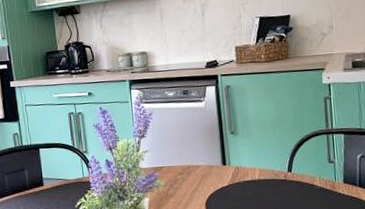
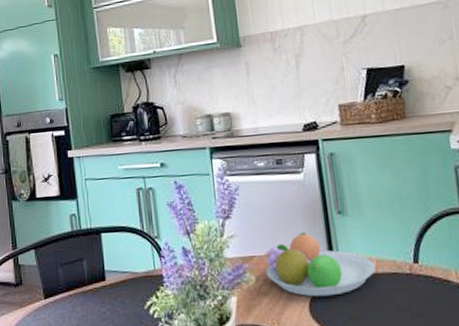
fruit bowl: none [171,149,259,198] -> present [264,233,376,297]

